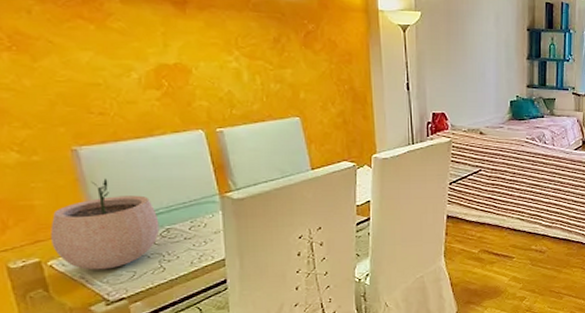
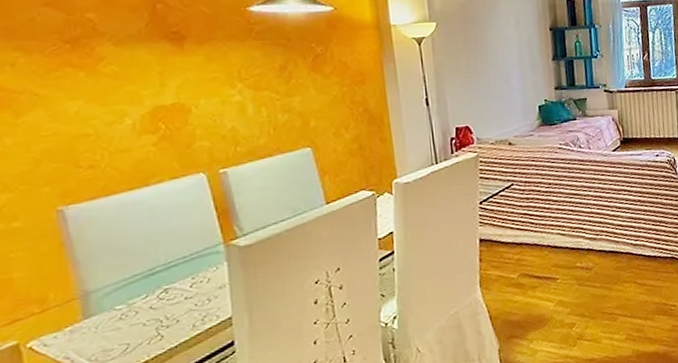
plant pot: present [50,178,160,270] -> none [31,238,157,348]

